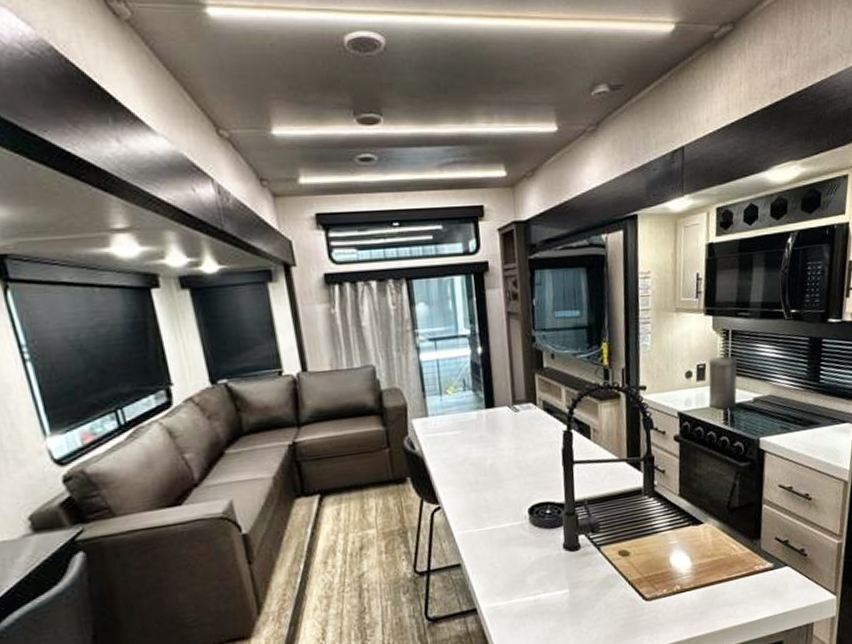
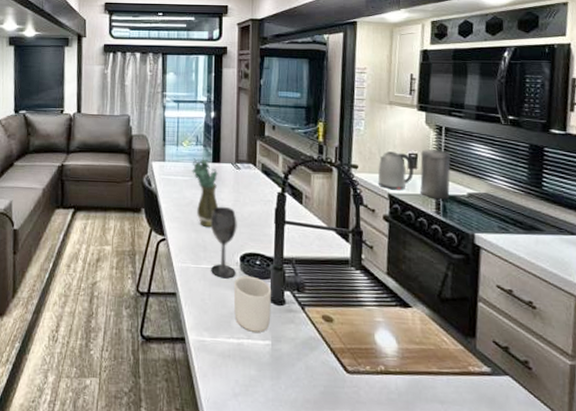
vase: none [461,404,499,485] -> present [192,157,219,228]
wine glass: none [490,457,525,537] -> present [210,206,237,279]
mug: none [523,527,567,585] -> present [233,276,272,332]
kettle: none [667,365,703,408] -> present [377,151,414,192]

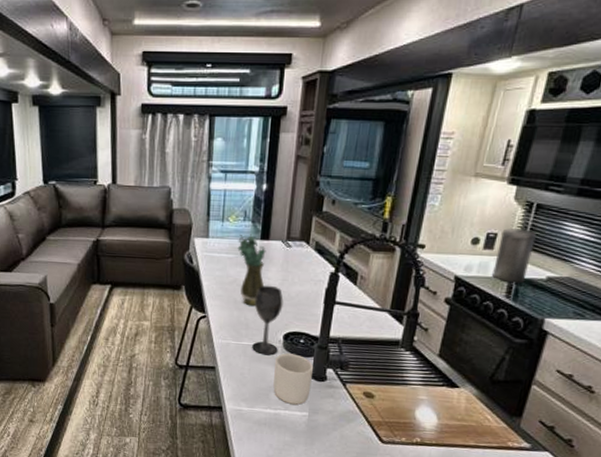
kettle: present [377,151,414,192] -> none [444,230,491,274]

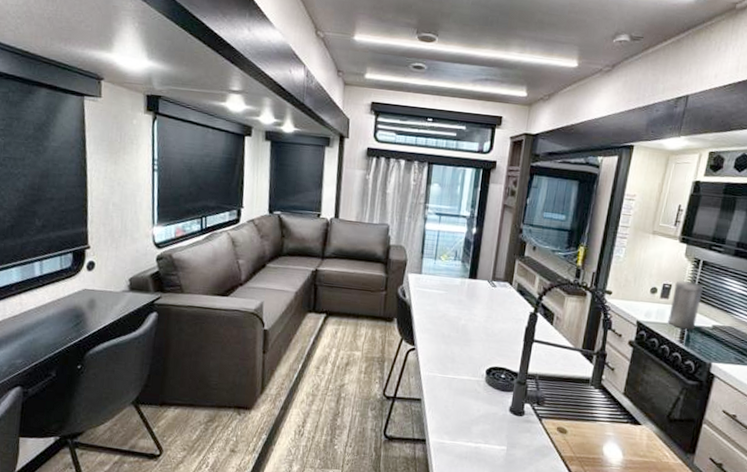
vase: present [237,234,266,307] -> none [447,272,474,341]
wine glass: present [252,285,283,355] -> none [457,321,487,389]
mug: present [273,353,314,405] -> none [475,387,513,439]

